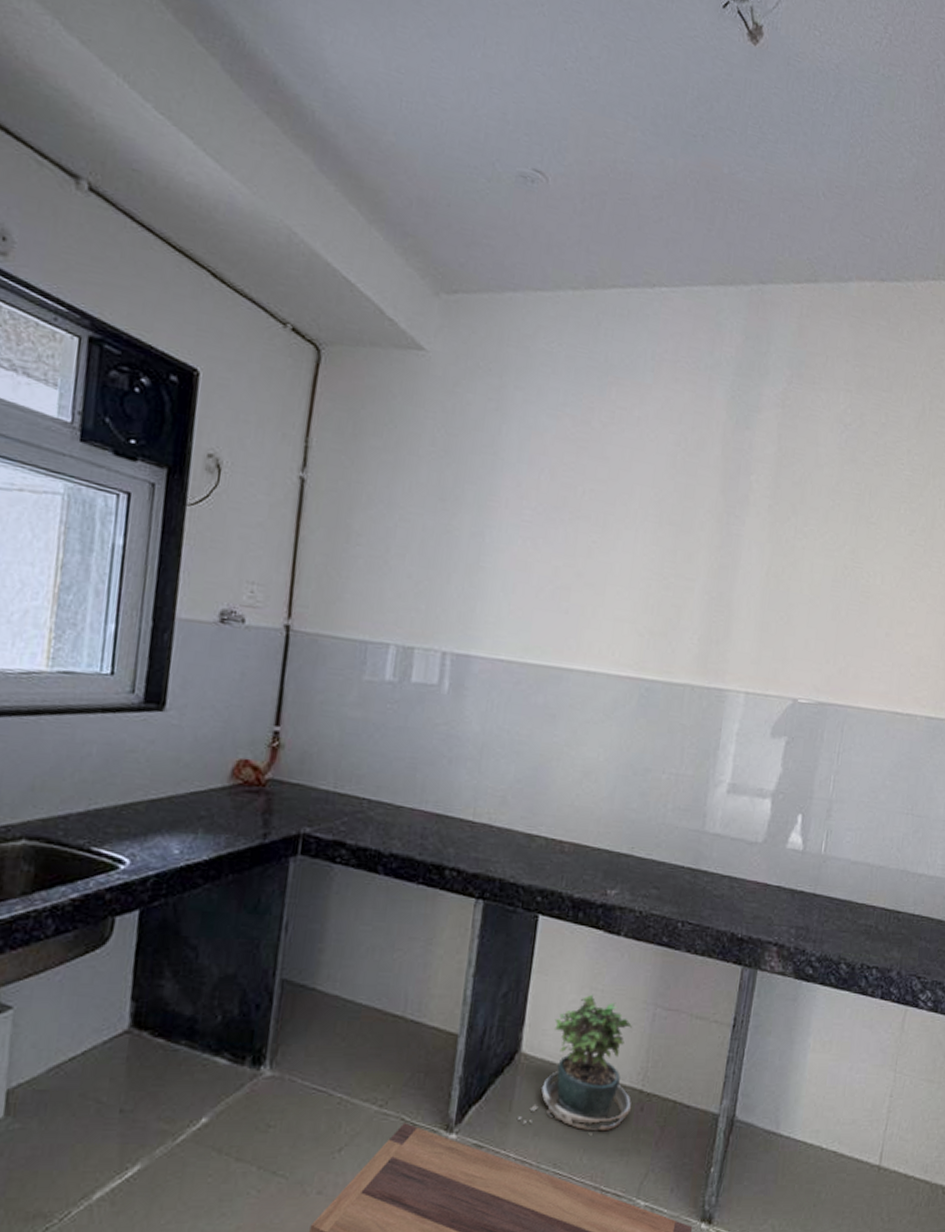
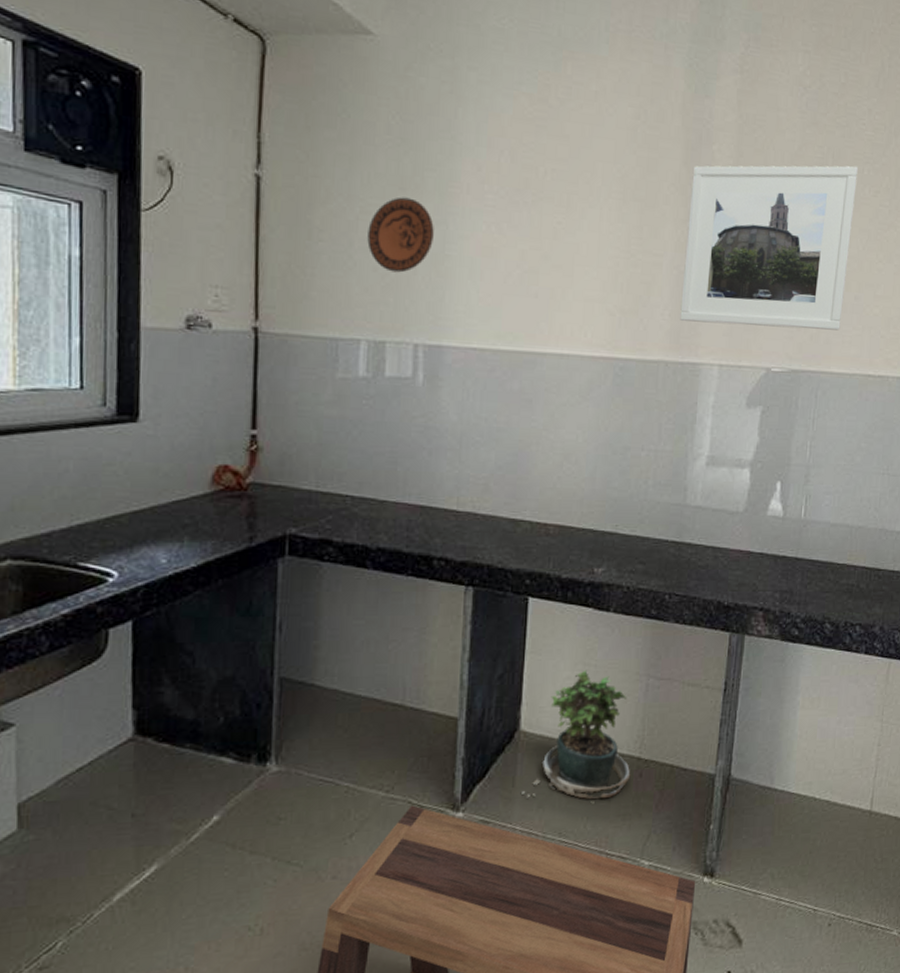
decorative plate: none [404,507,471,581] -> present [367,197,434,273]
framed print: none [709,494,895,666] -> present [680,165,858,331]

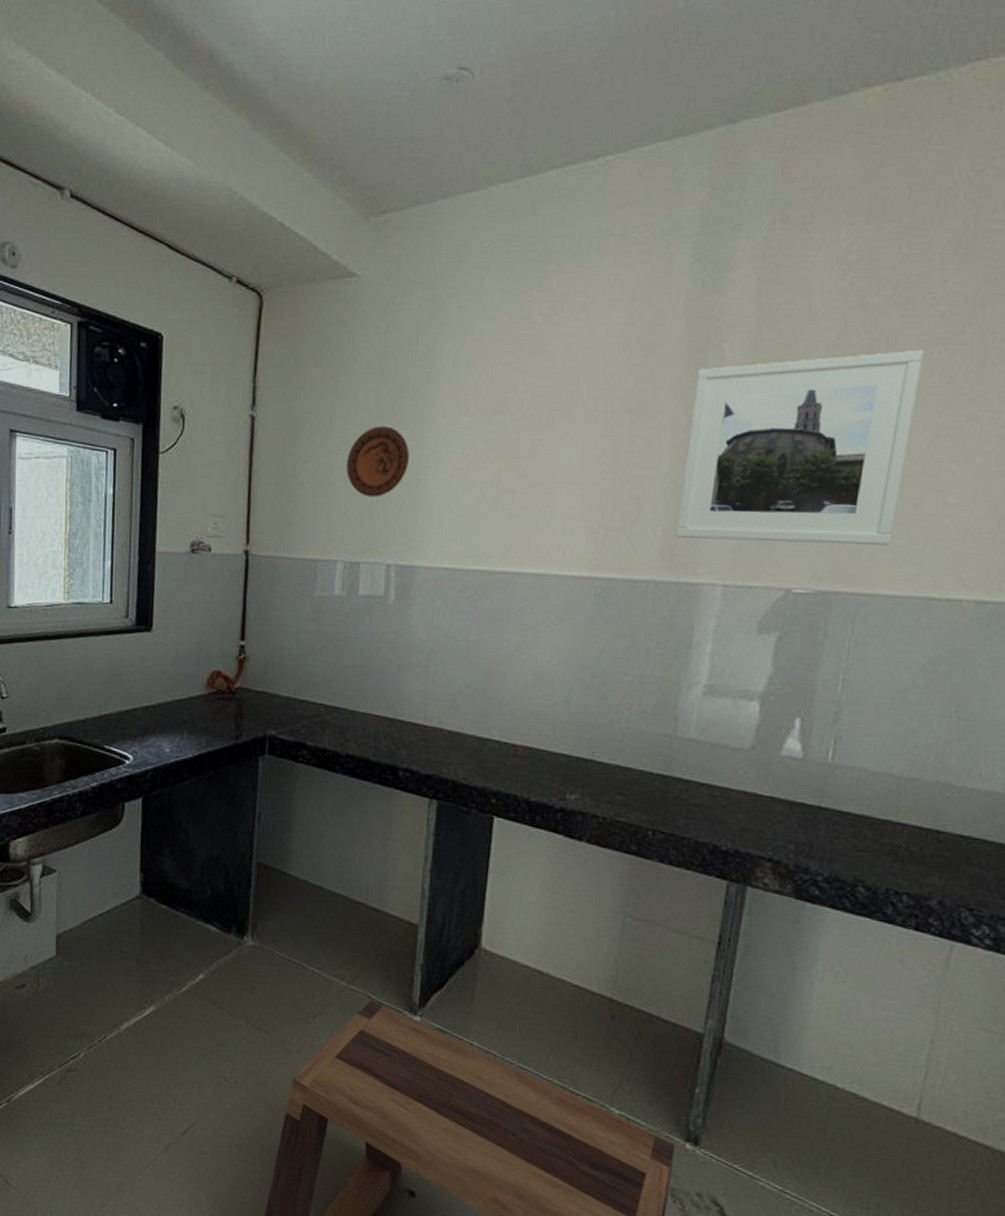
potted plant: present [522,670,631,800] -> none [480,897,602,1035]

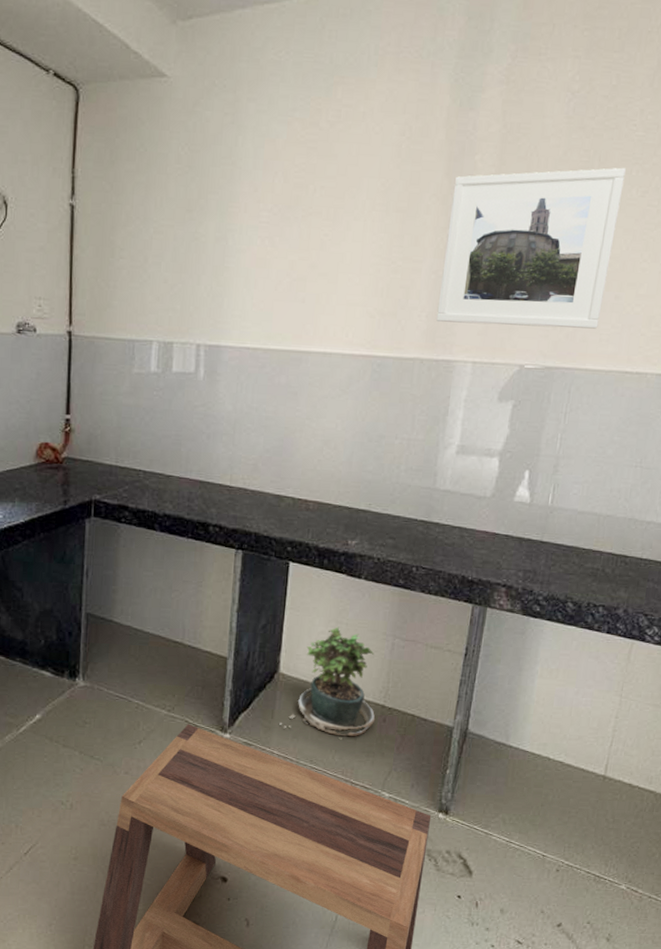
decorative plate: present [346,426,410,497] -> none [159,217,216,284]
potted plant: none [480,897,602,1035] -> present [279,627,376,737]

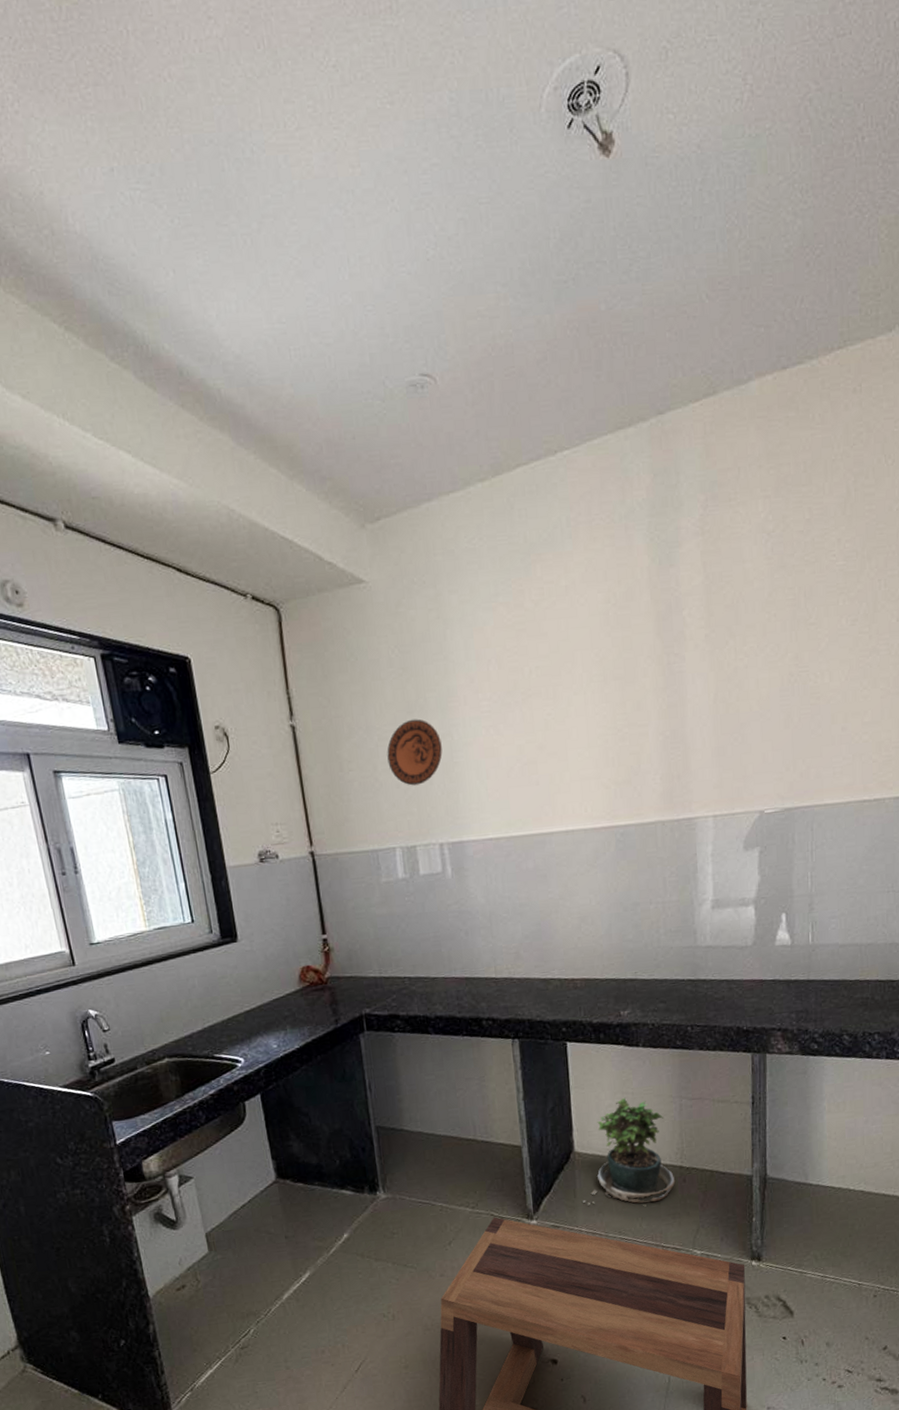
decorative plate: none [159,217,216,284] -> present [387,719,443,786]
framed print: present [436,167,626,329] -> none [666,599,833,782]

